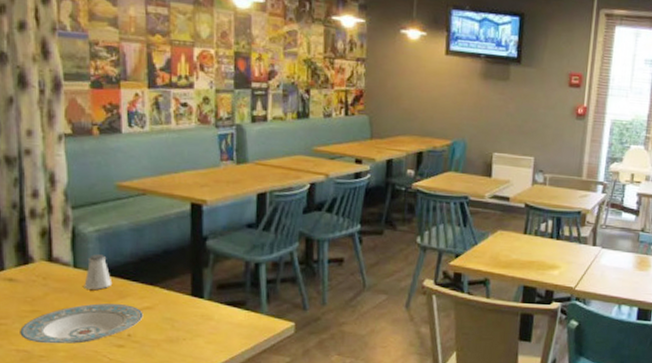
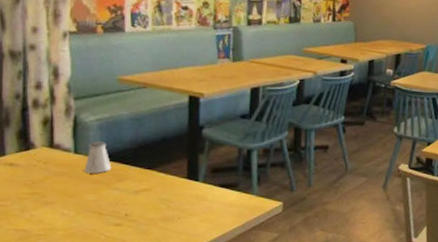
plate: present [20,303,143,344] -> none [19,186,141,224]

